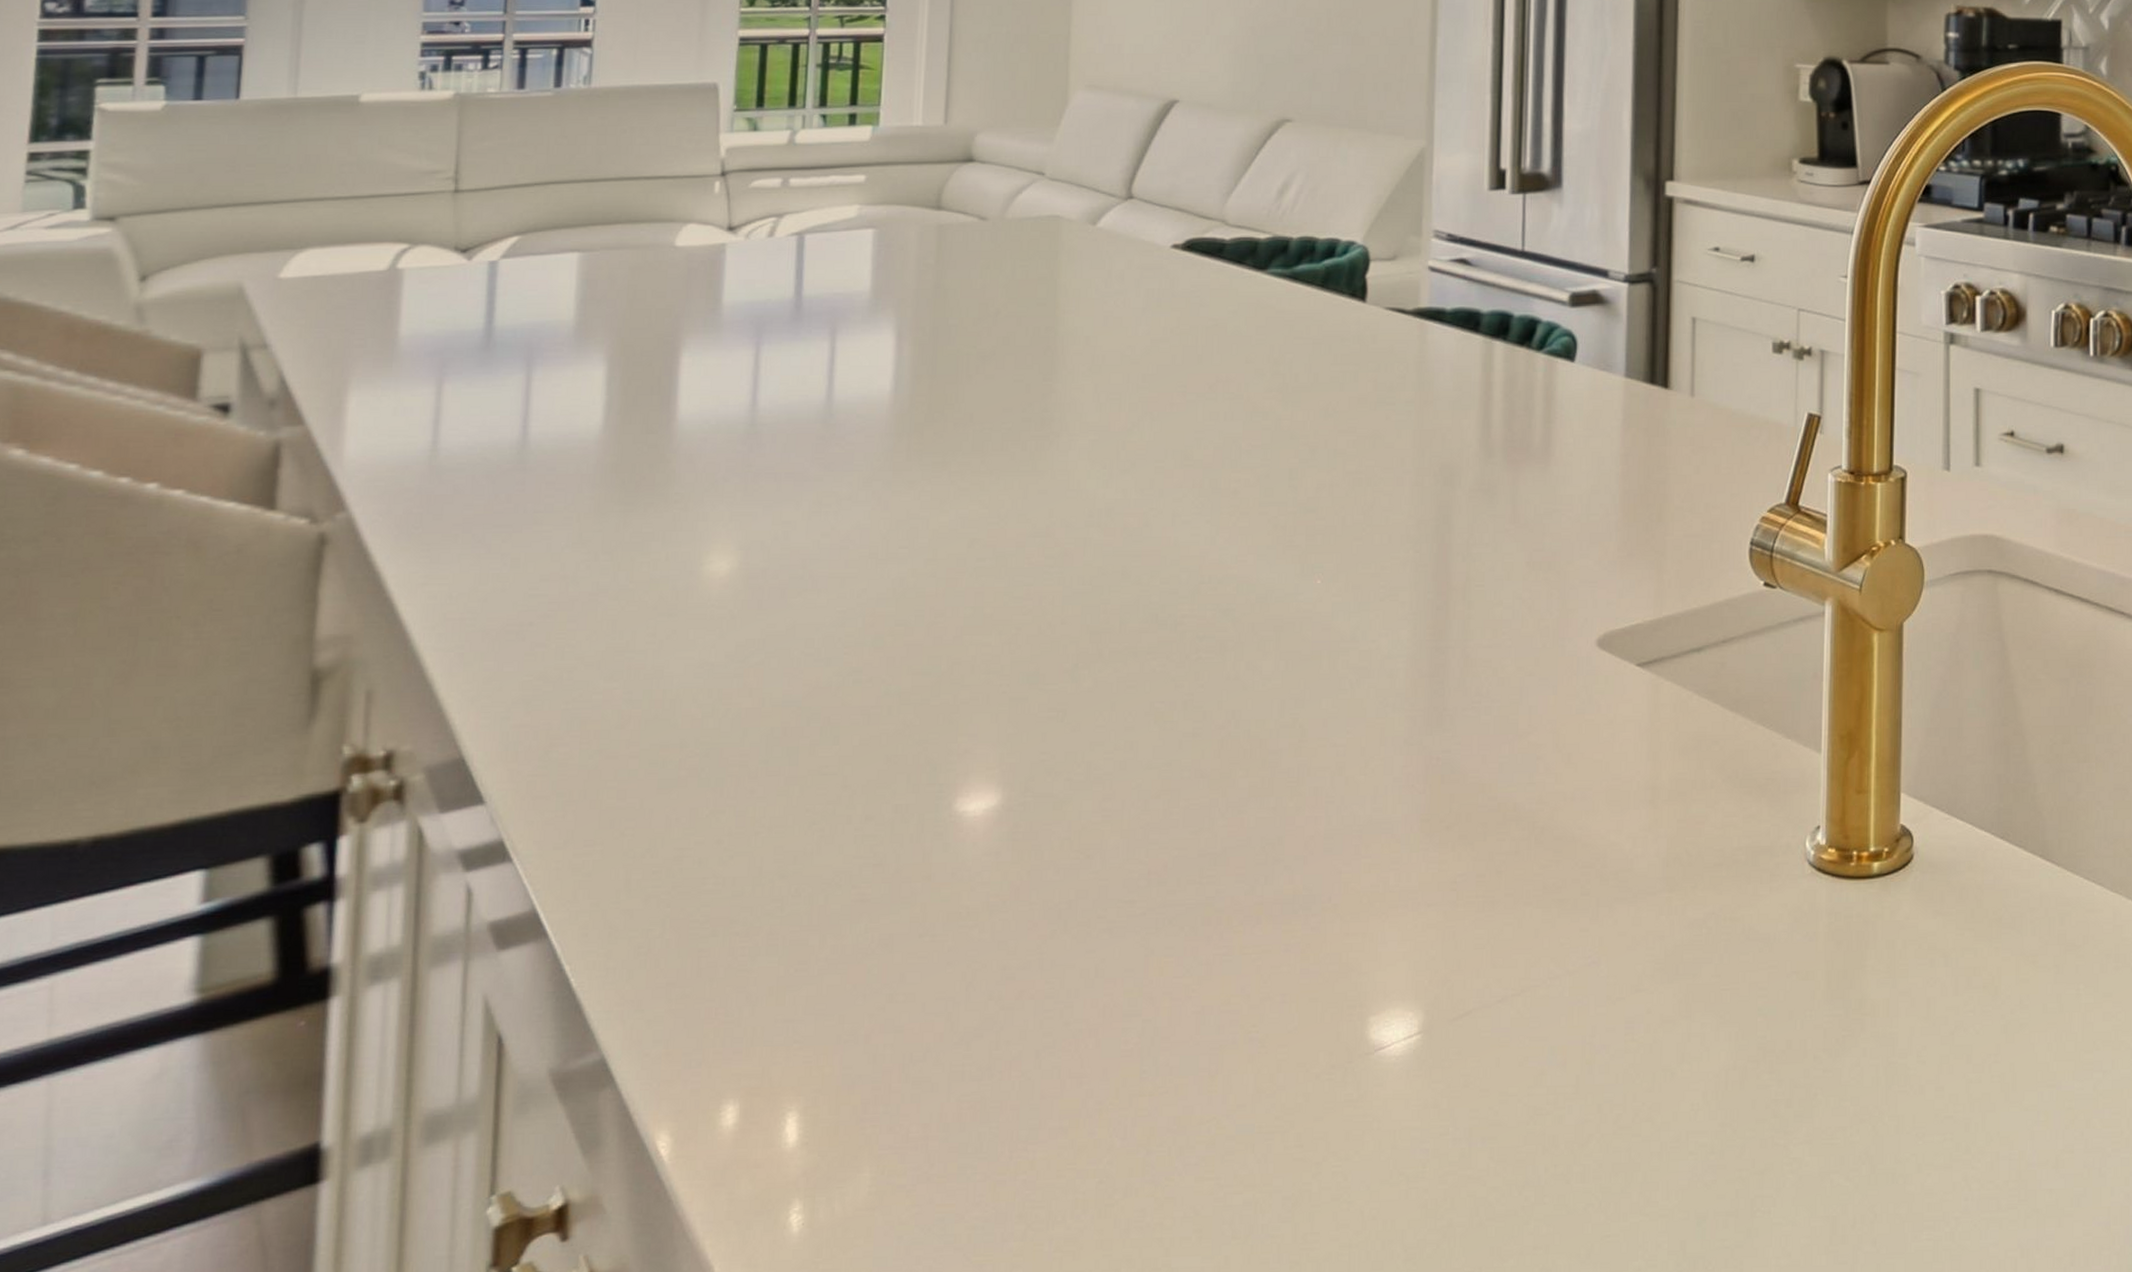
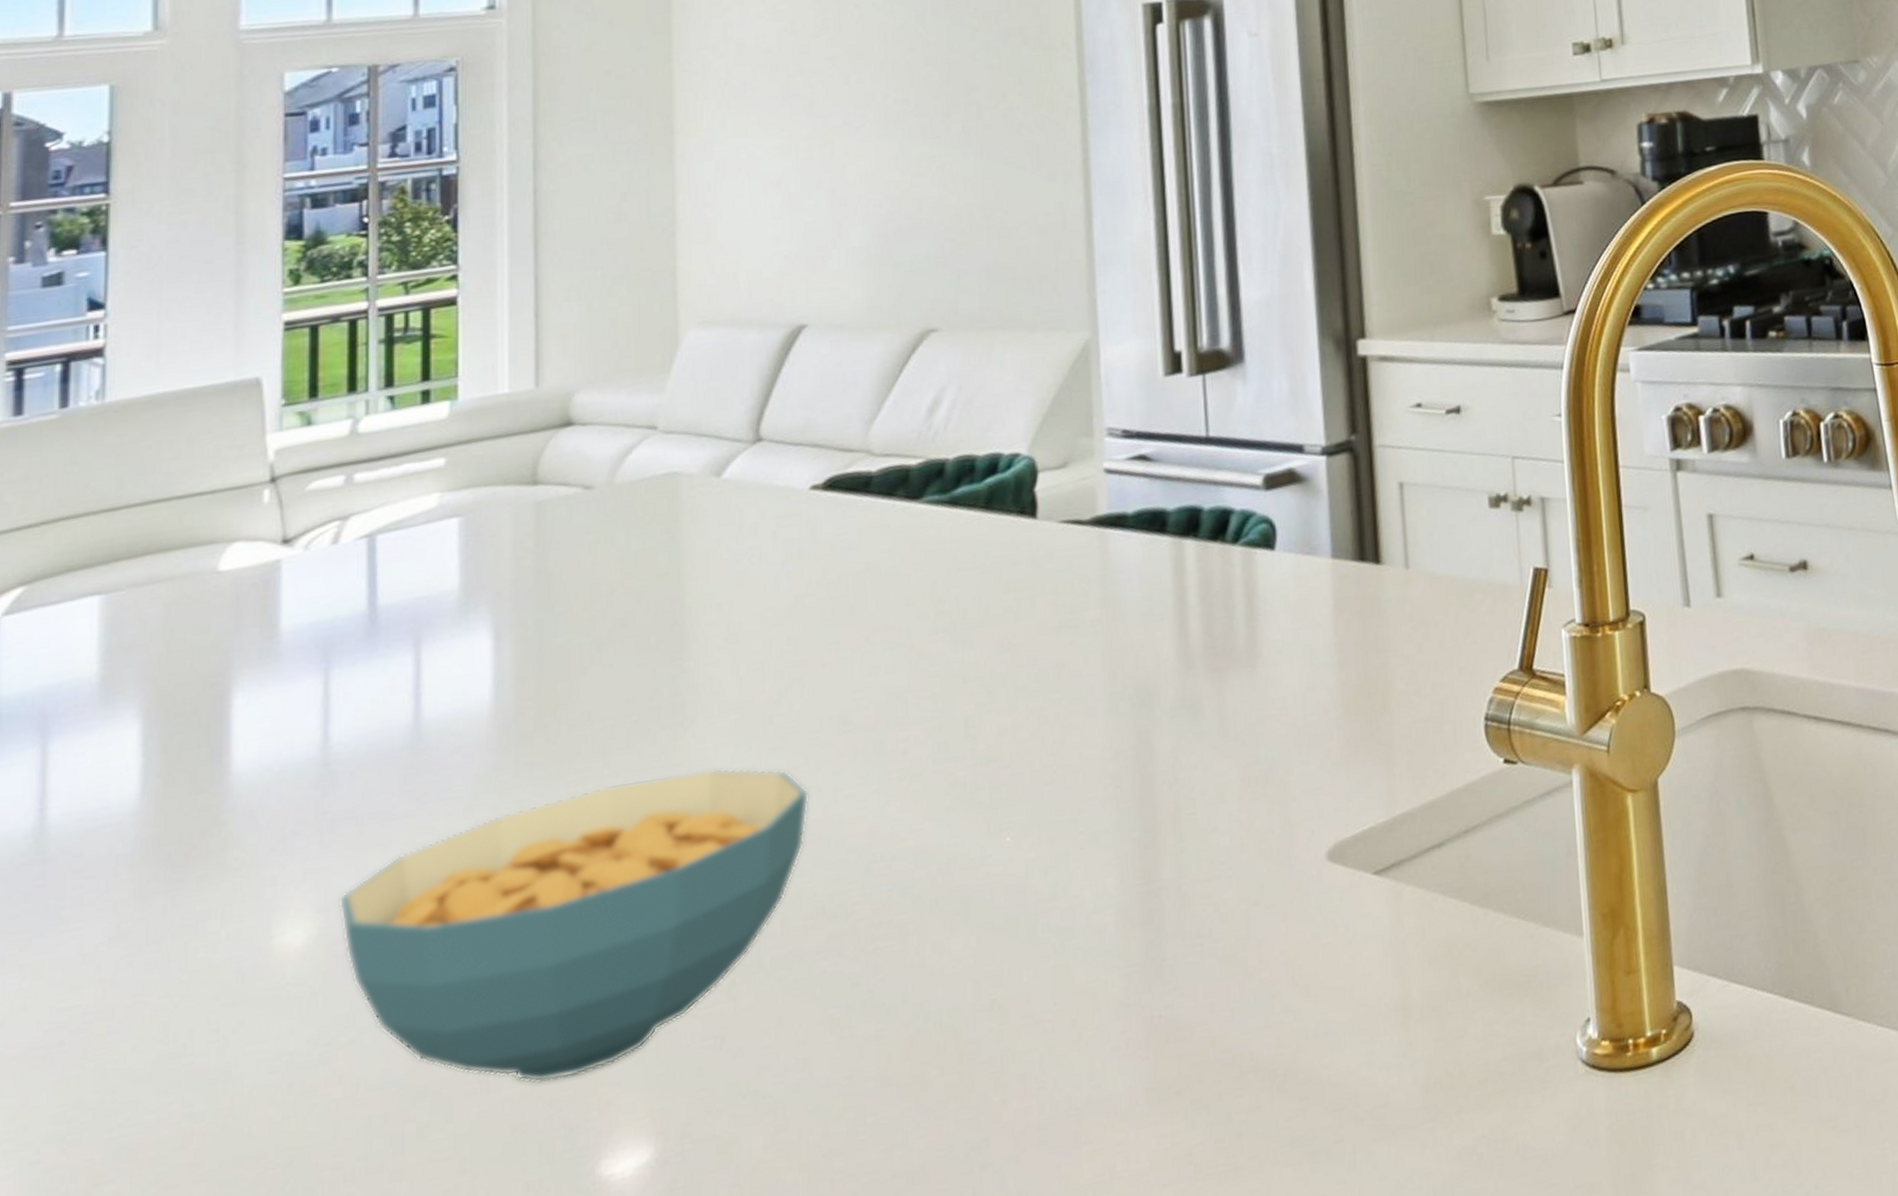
cereal bowl: none [757,480,1152,724] -> present [339,768,809,1083]

